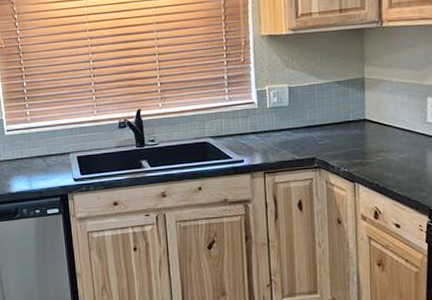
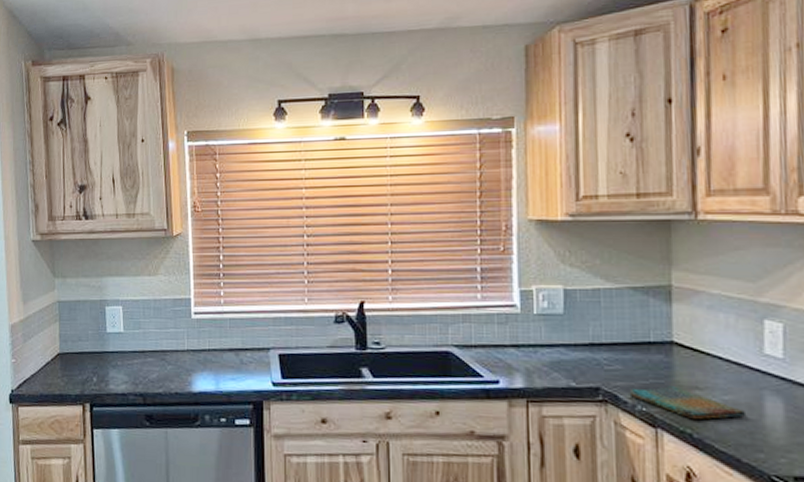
dish towel: none [335,151,415,173] -> present [629,386,747,419]

